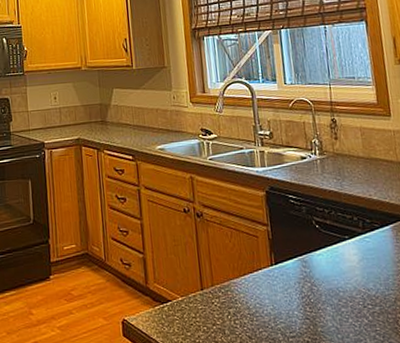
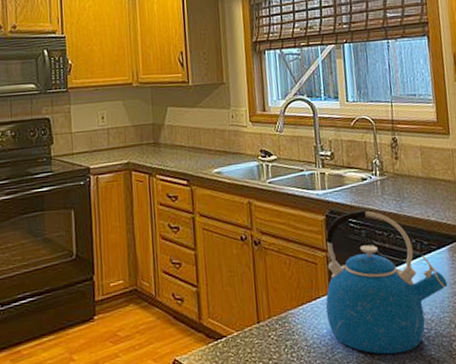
kettle: none [266,185,392,328] -> present [325,208,447,355]

